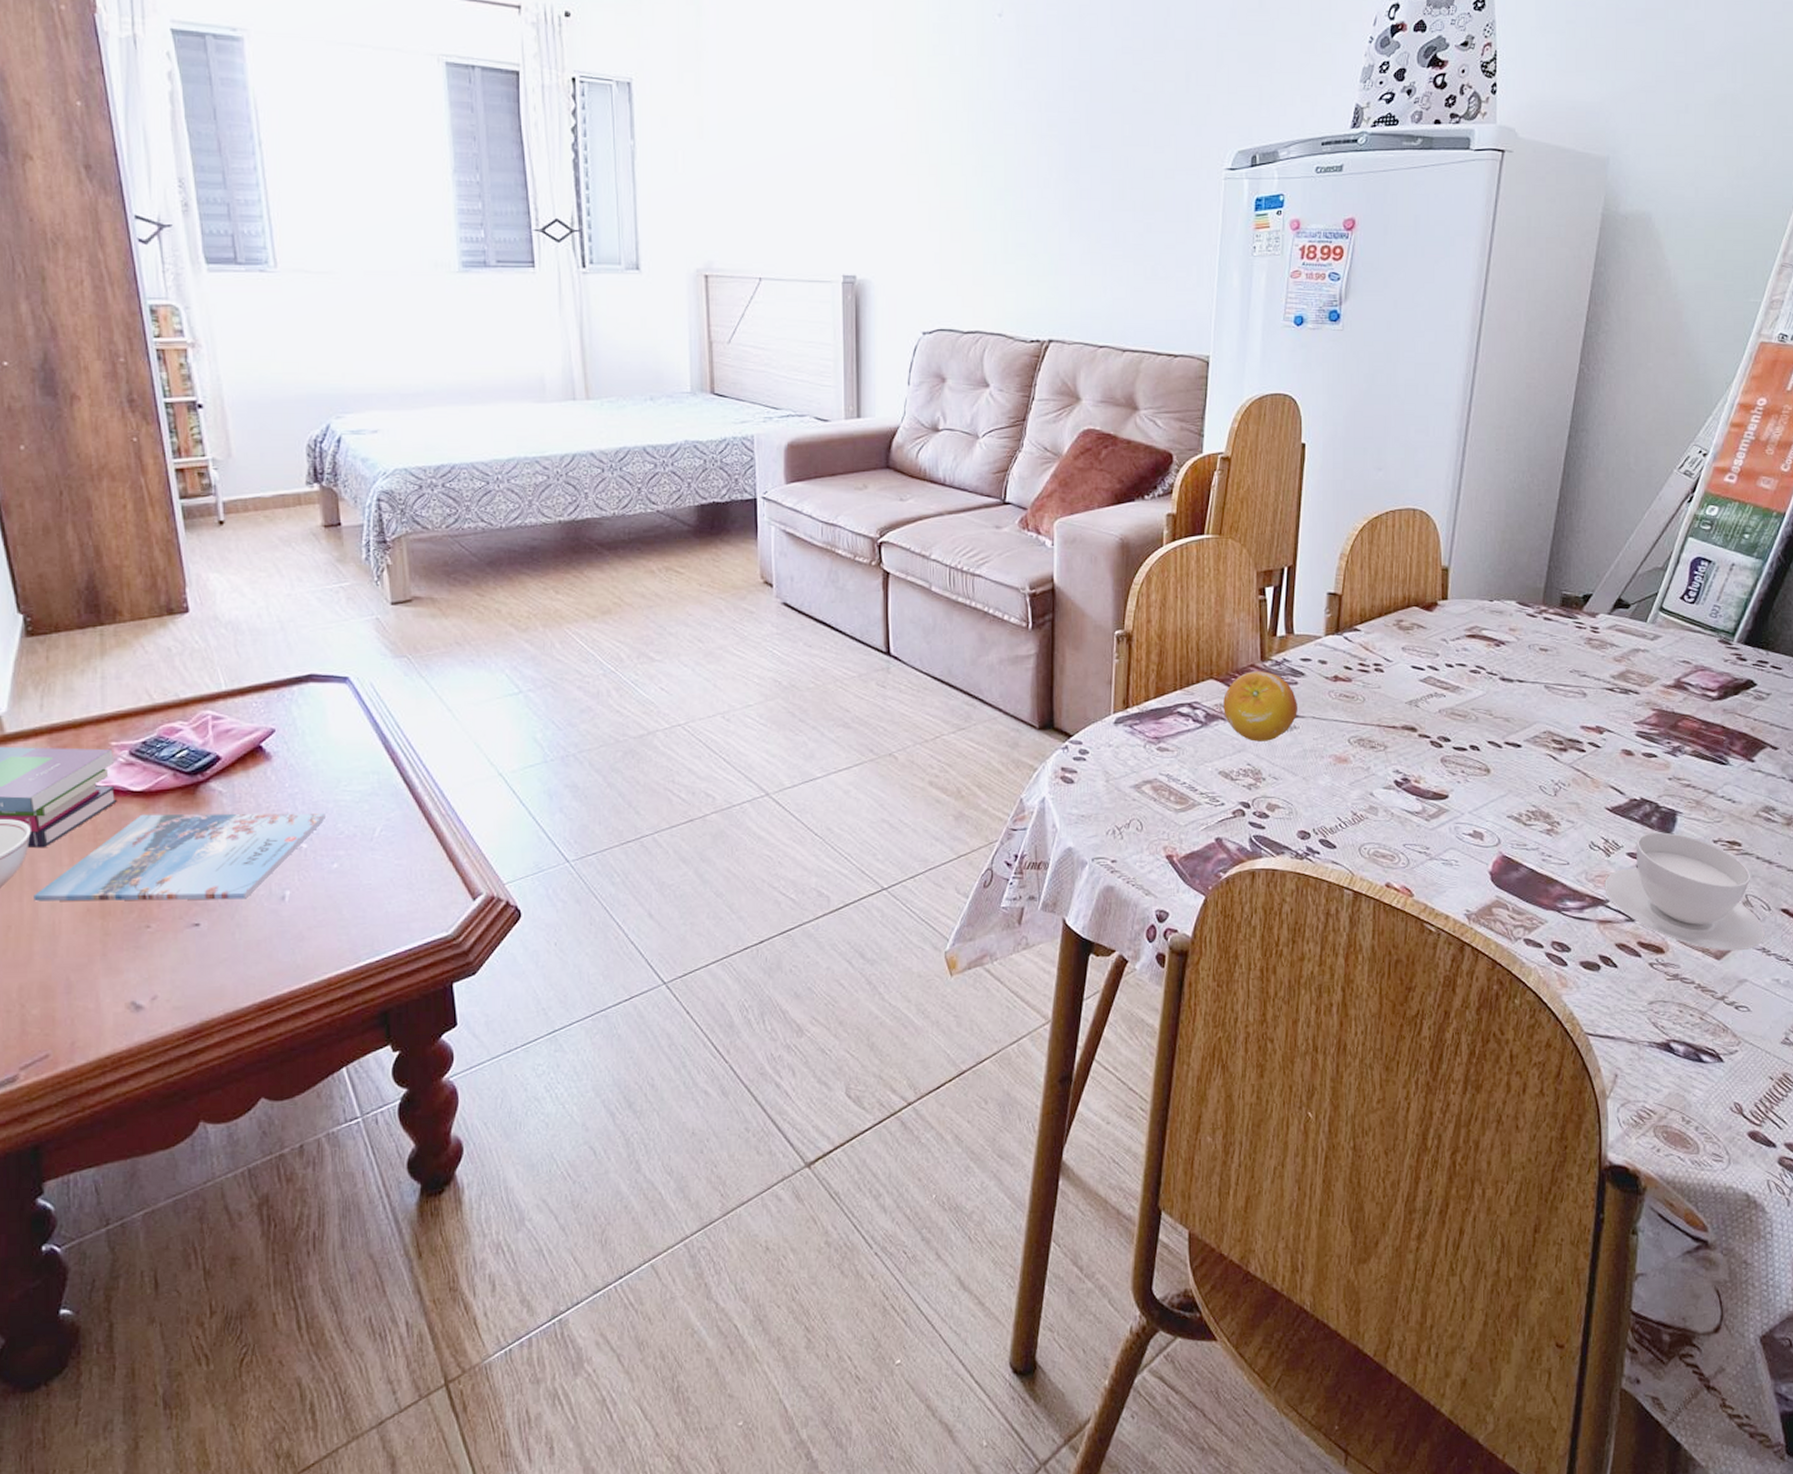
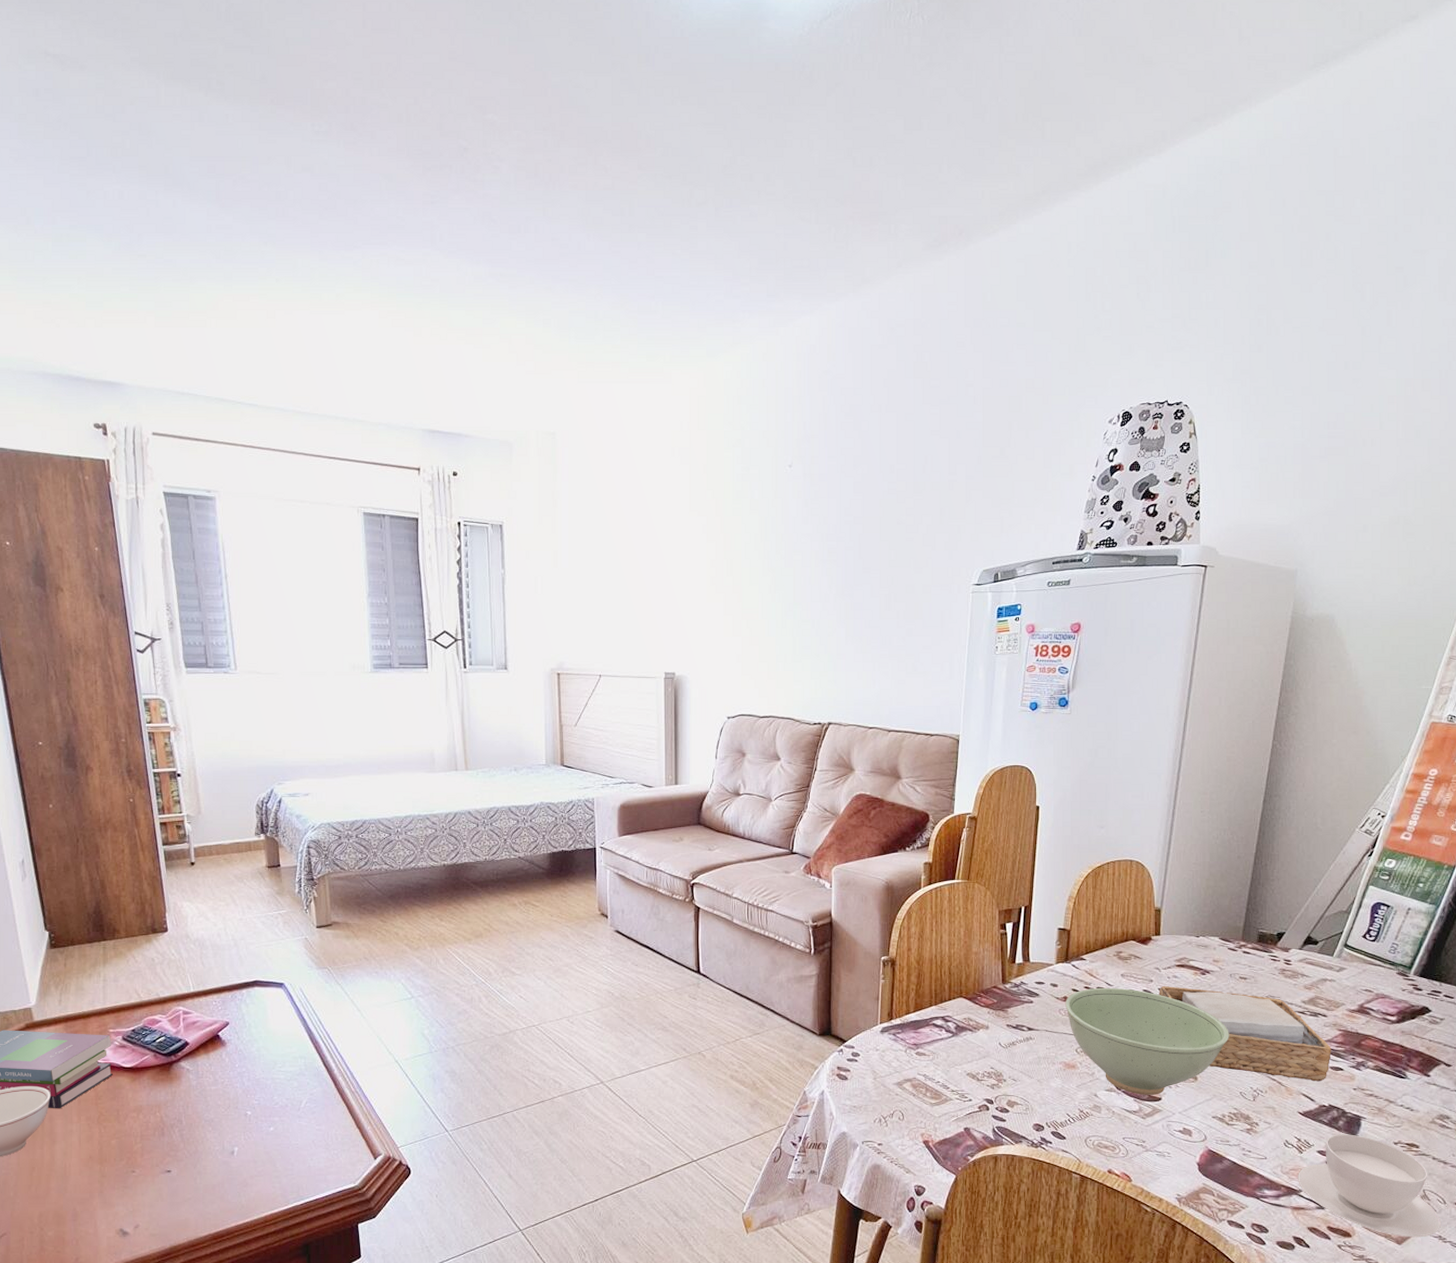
magazine: present [34,813,325,902] -> none [51,1085,265,1153]
fruit: present [1223,671,1297,742] -> none [971,992,1033,1049]
bowl: none [1336,663,1527,793] -> present [1065,987,1229,1095]
napkin holder: none [1446,660,1644,771] -> present [1159,985,1332,1082]

